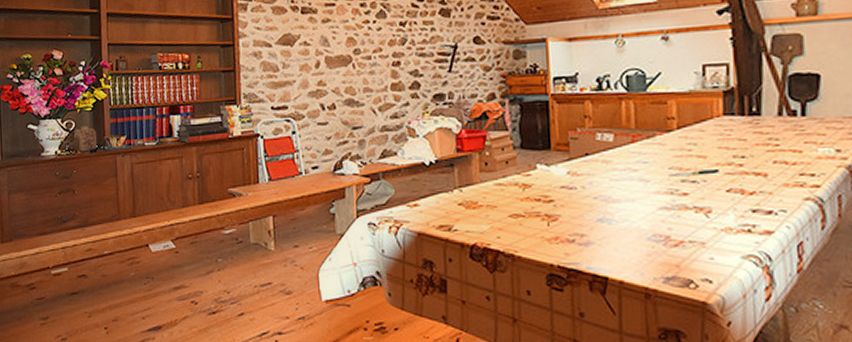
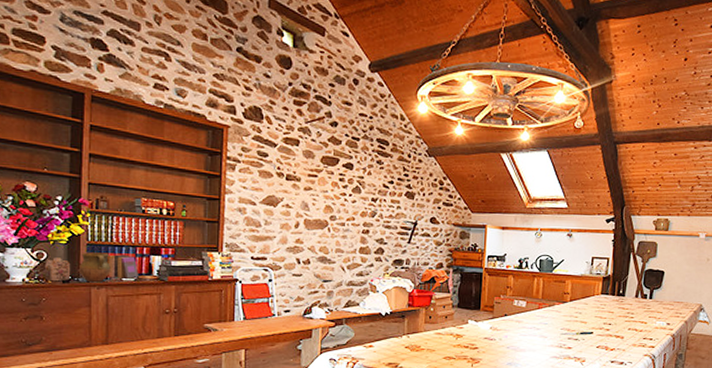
ceramic jug: none [103,116,133,151] -> present [78,252,111,283]
books: none [129,117,160,144] -> present [106,254,139,279]

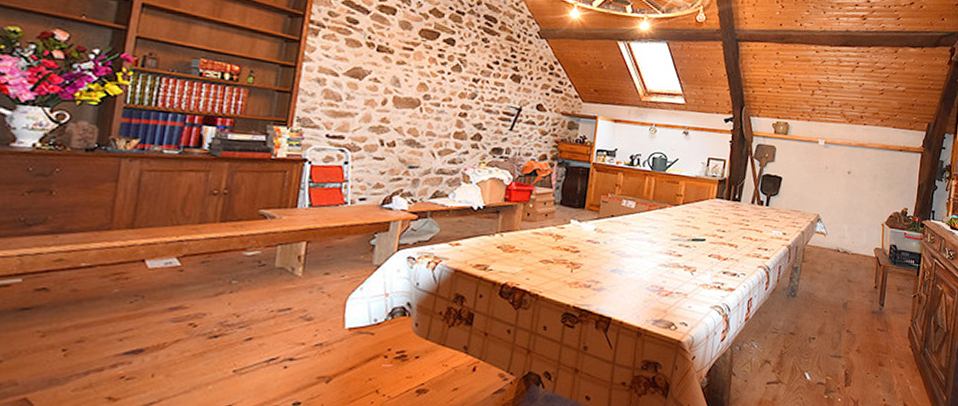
ceramic jug: present [78,252,111,283] -> none [108,116,151,154]
books: present [106,254,139,279] -> none [143,121,185,151]

